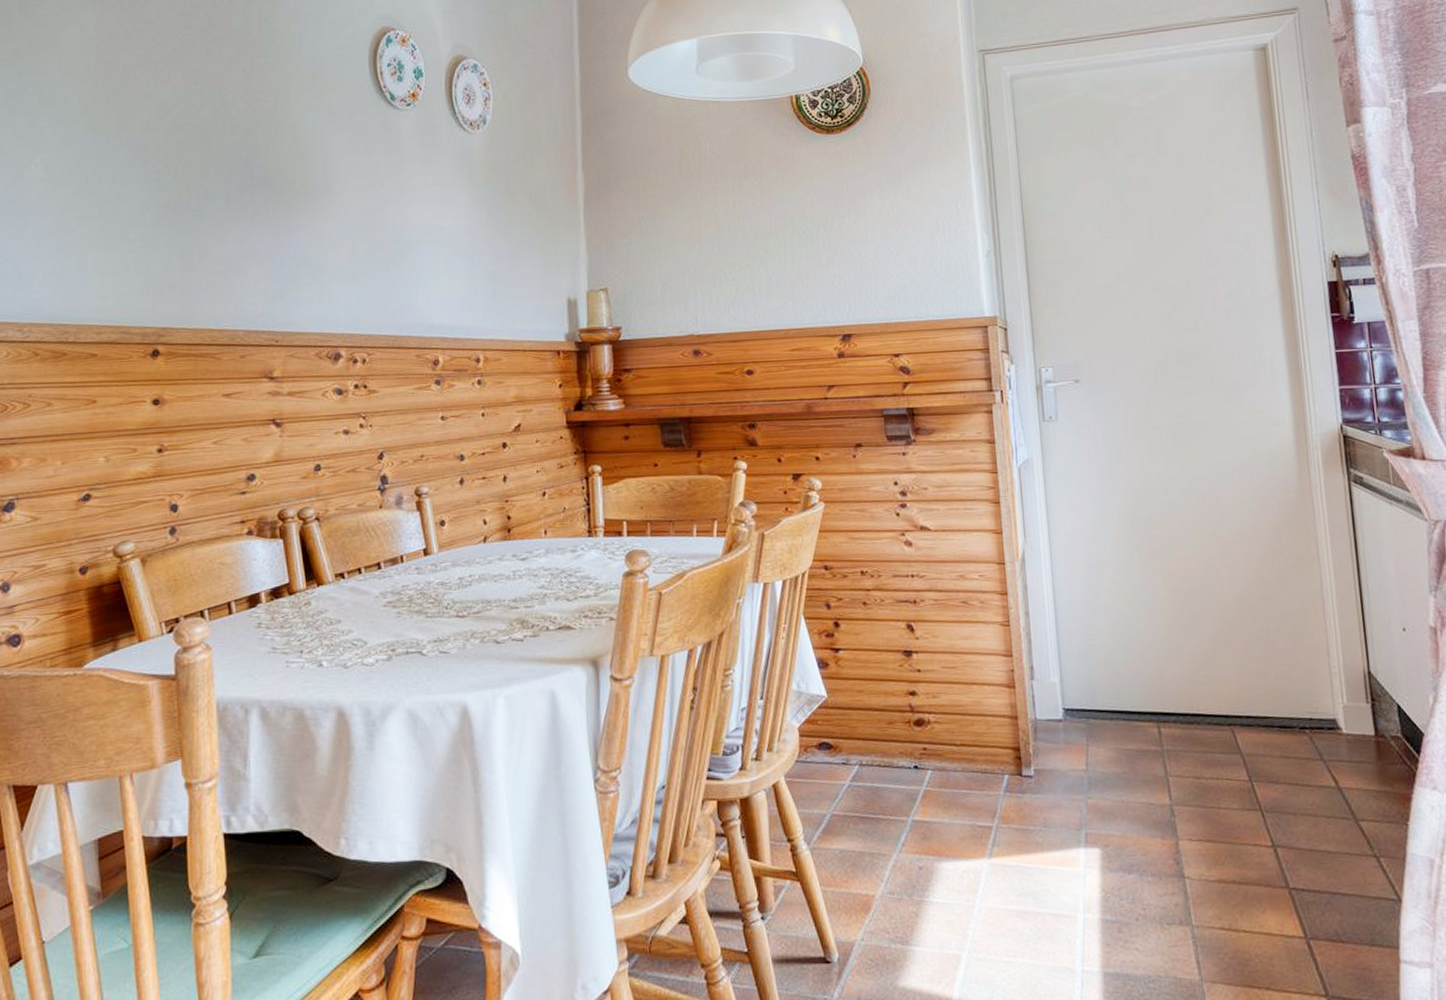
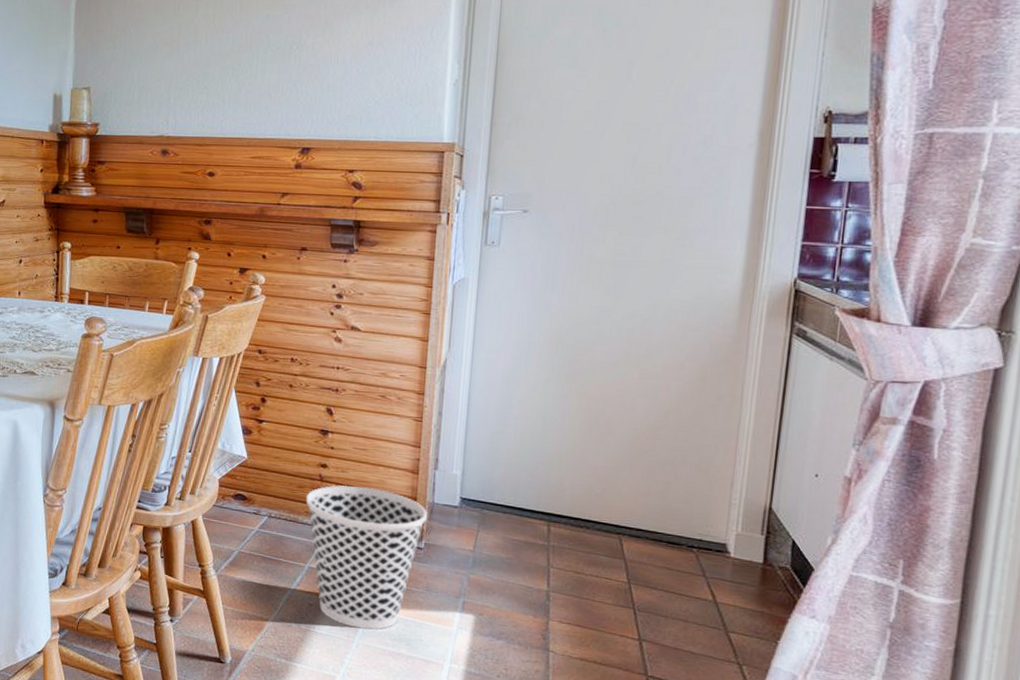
wastebasket: none [898,712,1032,889] -> present [305,485,427,630]

